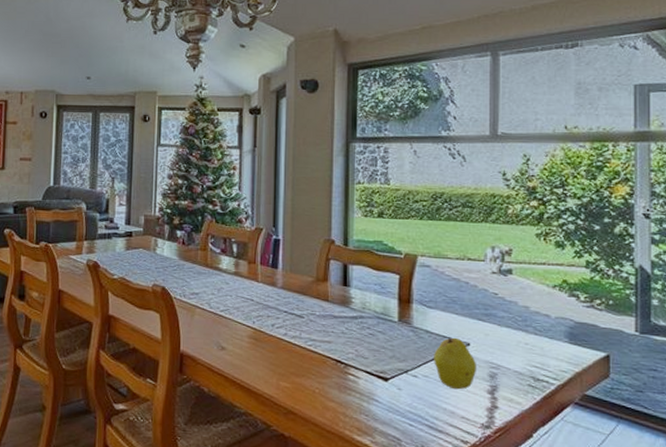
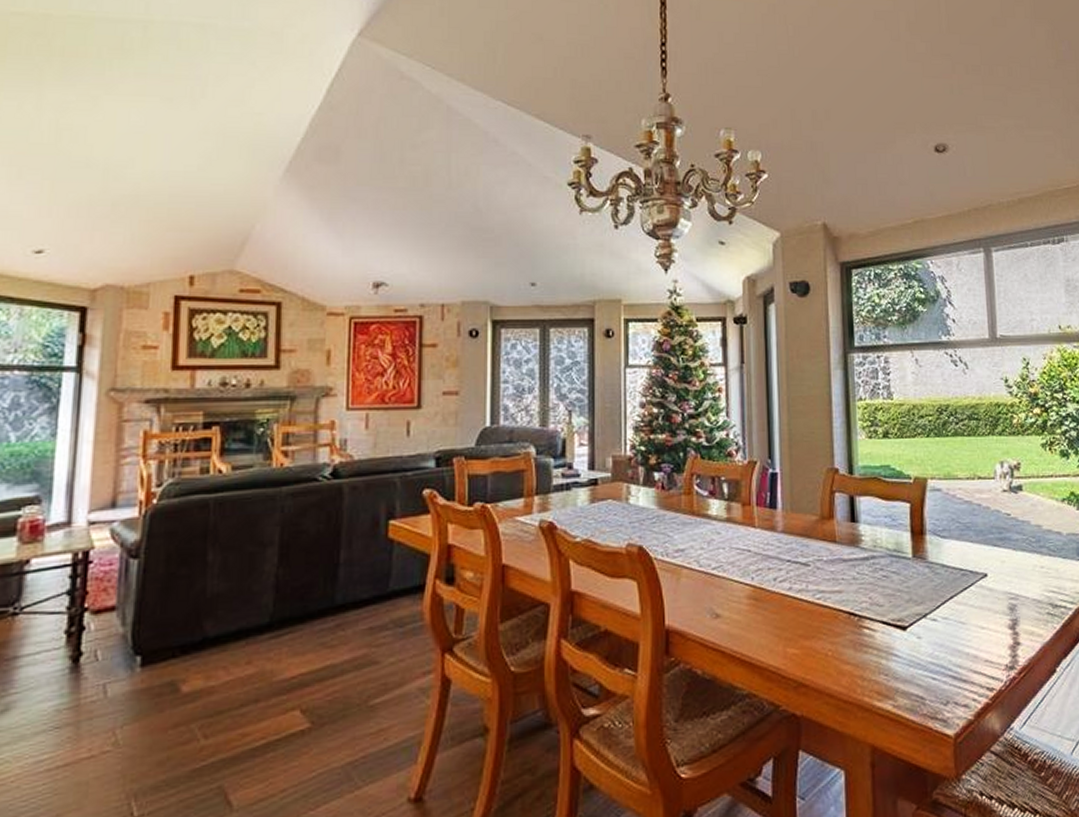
fruit: present [434,337,477,390] -> none [952,569,997,630]

